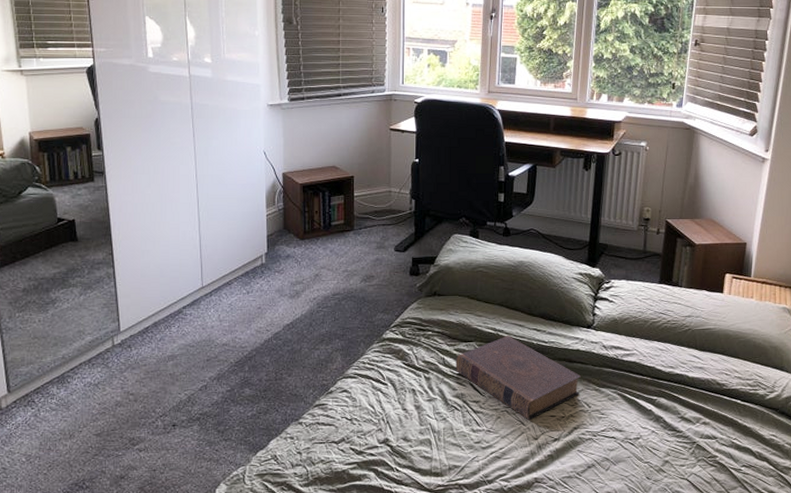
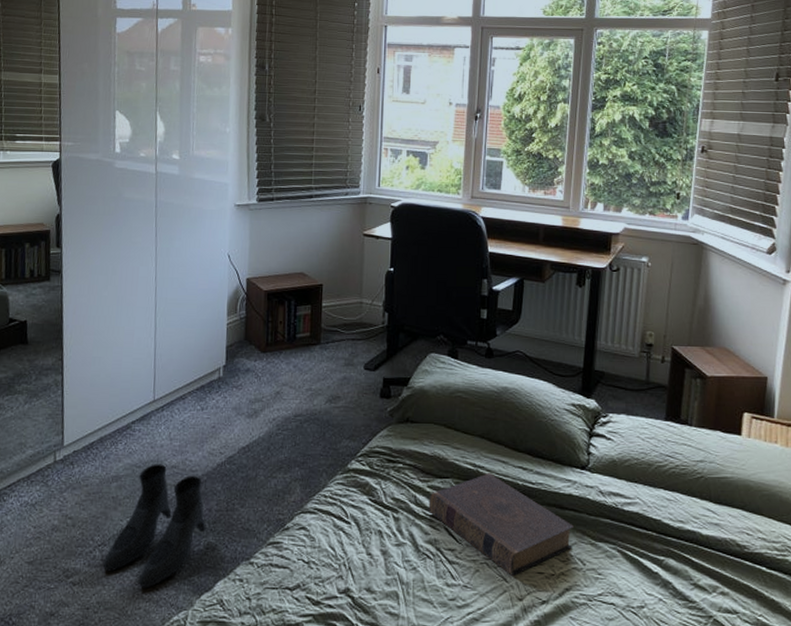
boots: none [165,343,258,450] -> present [102,464,206,589]

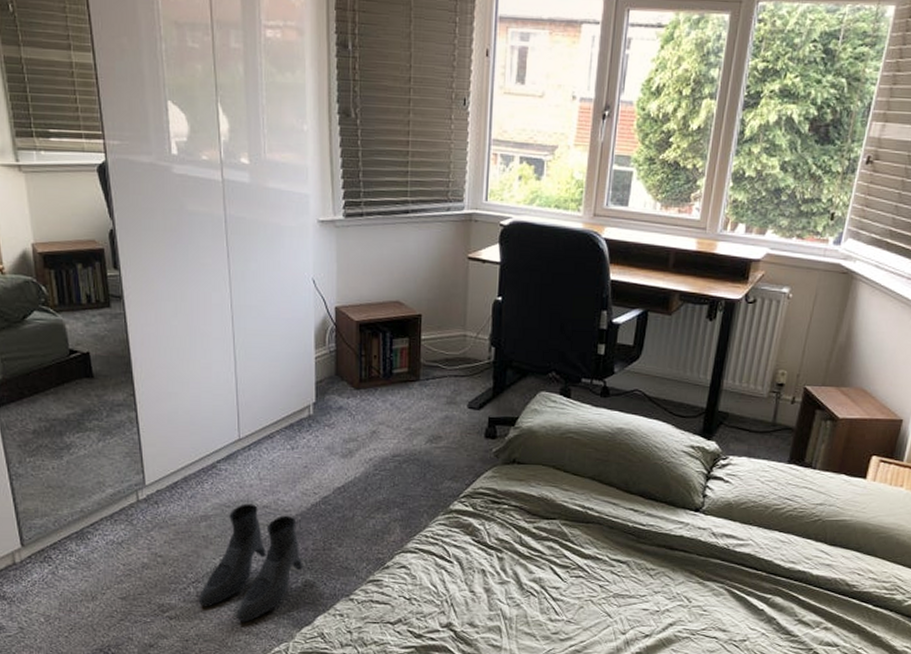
book: present [428,473,574,576] -> none [534,515,682,612]

